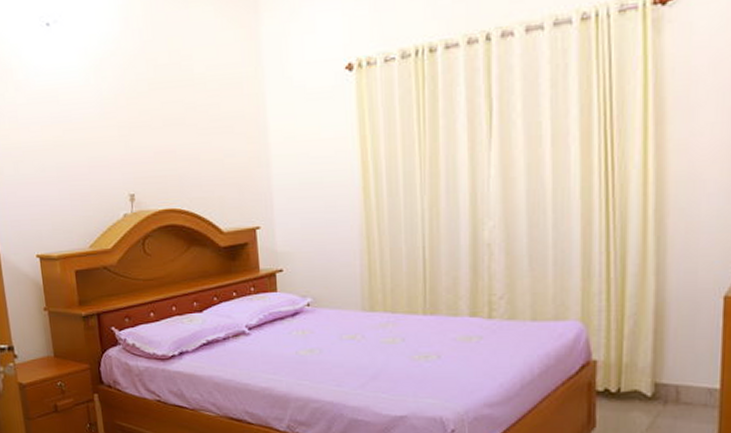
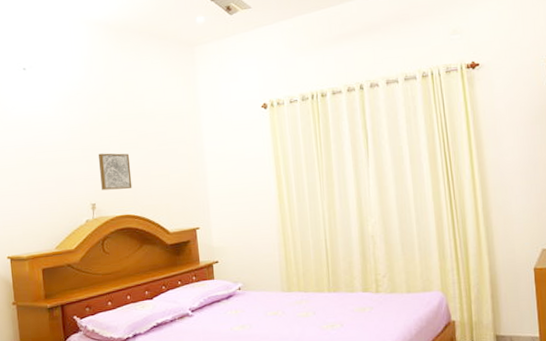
wall art: none [136,131,178,178] -> present [97,153,133,190]

